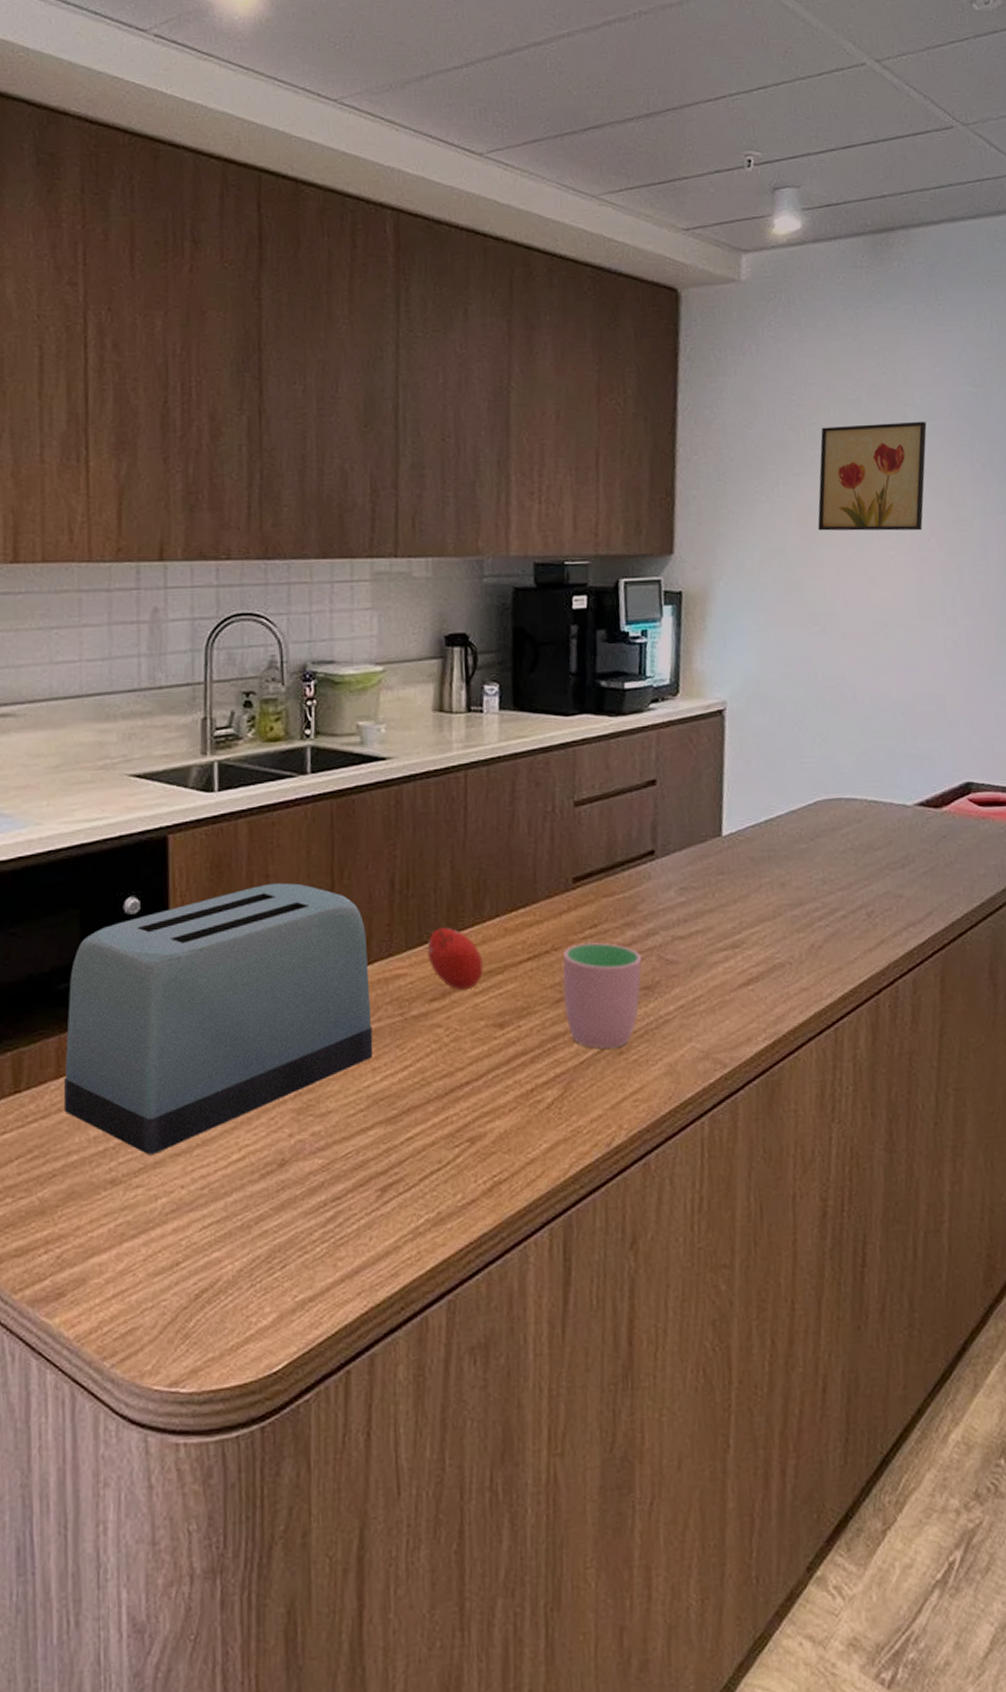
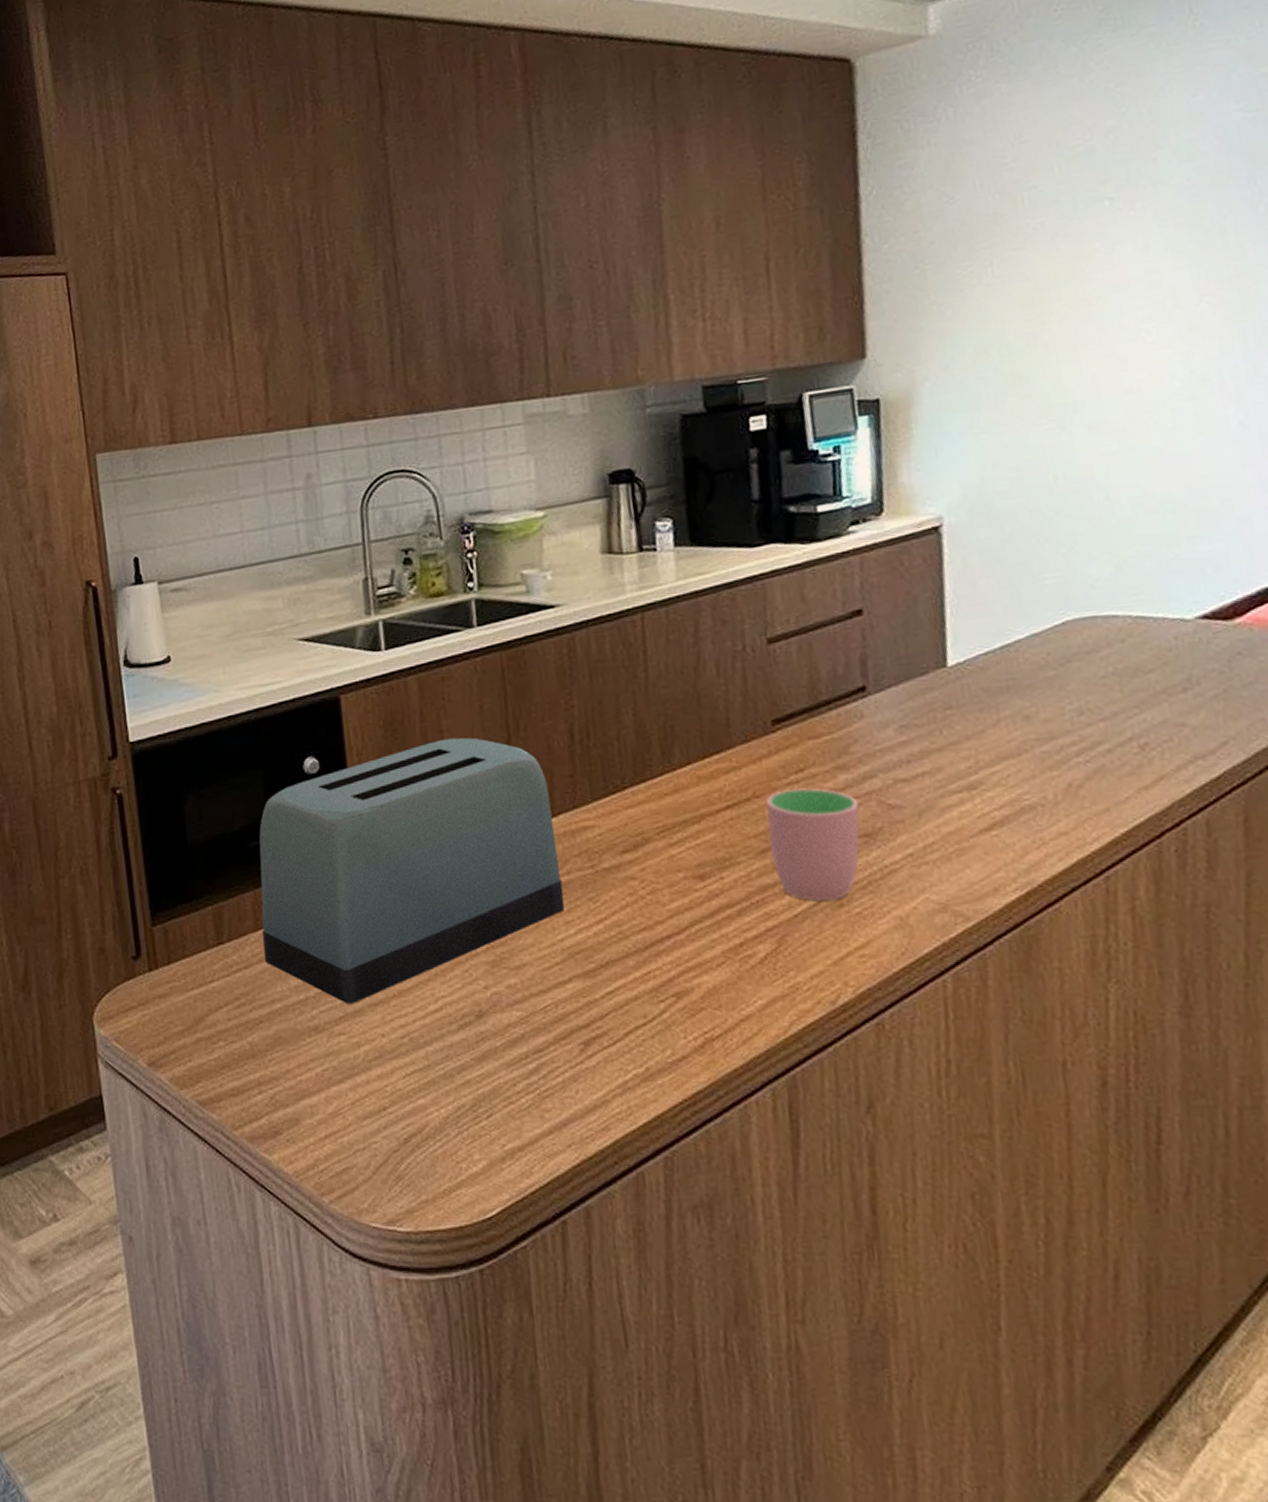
fruit: present [427,927,484,991] -> none [613,777,678,842]
wall art: present [817,421,927,531] -> none [1043,163,1188,311]

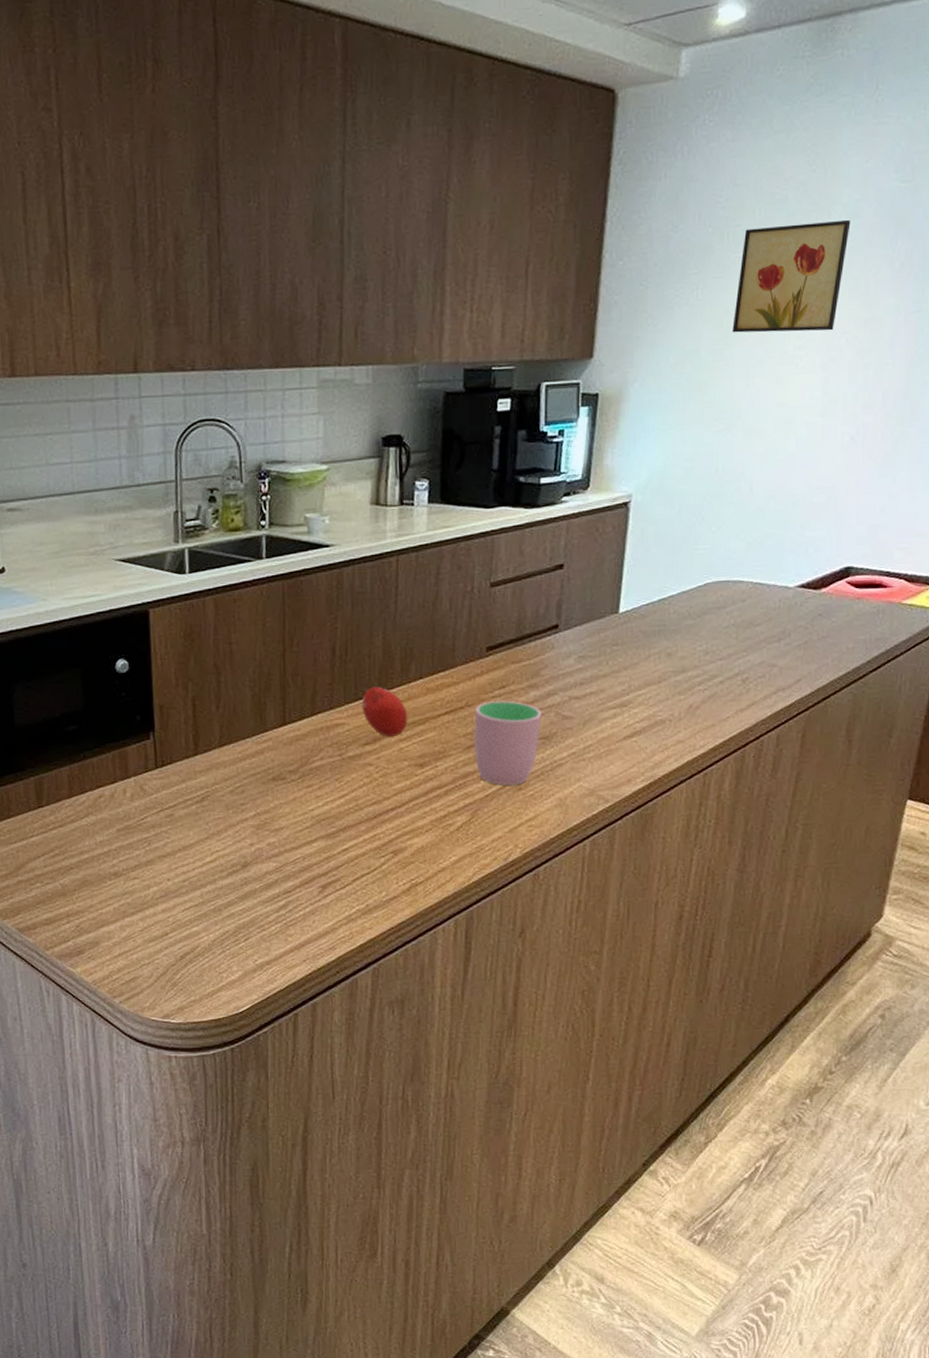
toaster: present [259,737,565,1004] -> none [75,649,317,855]
fruit: none [613,777,678,842] -> present [361,686,408,737]
wall art: none [1043,163,1188,311] -> present [733,219,851,333]

